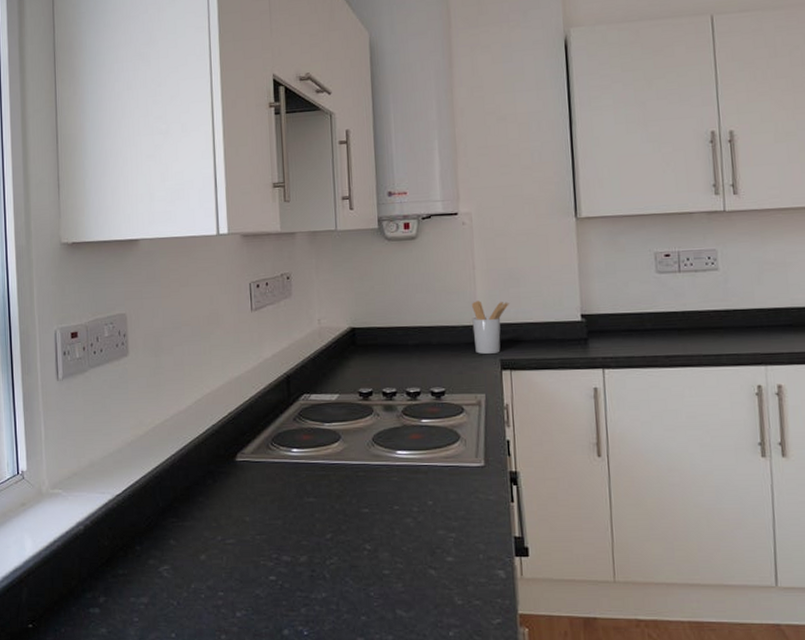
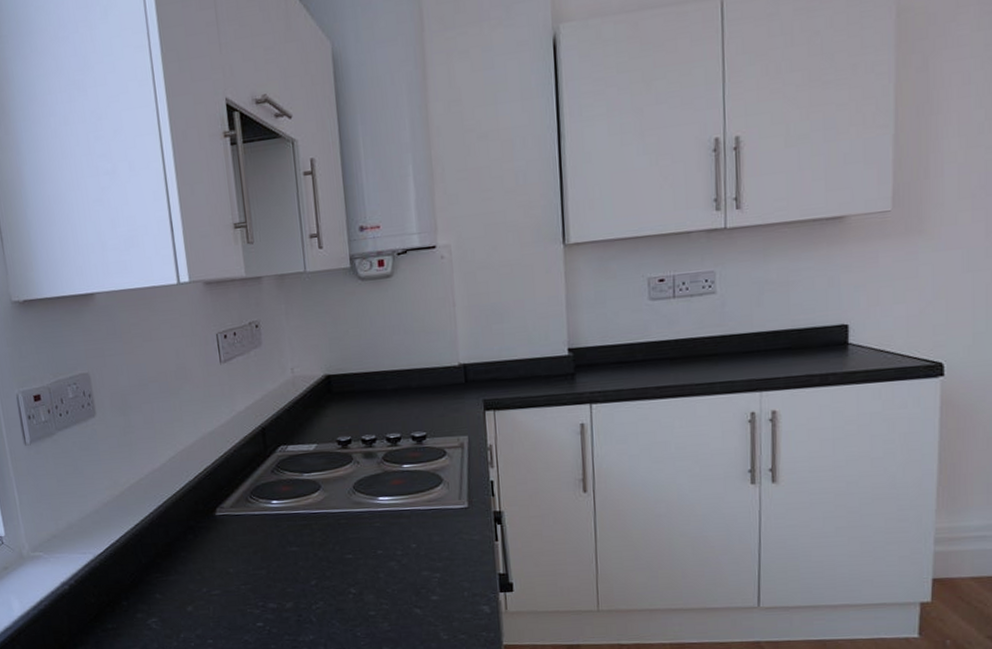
utensil holder: present [472,300,509,354] -> none [453,339,492,395]

